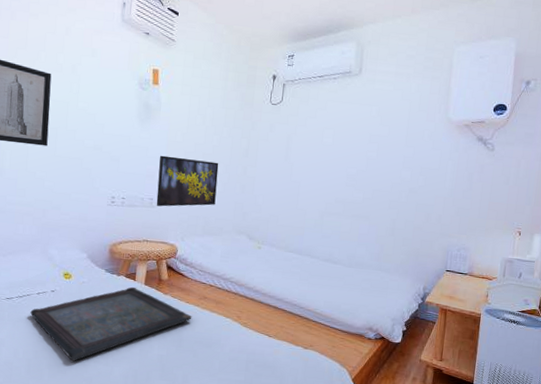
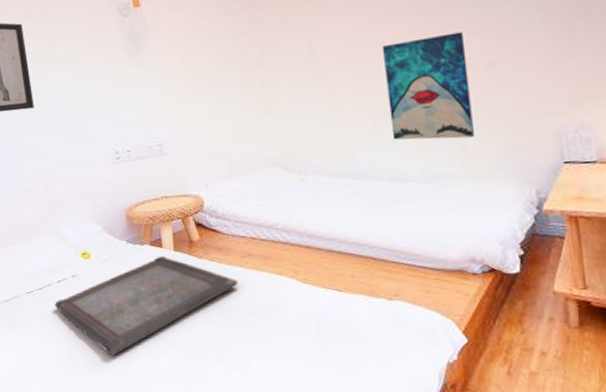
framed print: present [156,155,219,207] -> none [160,83,237,153]
wall art: none [333,160,399,241] -> present [381,32,474,140]

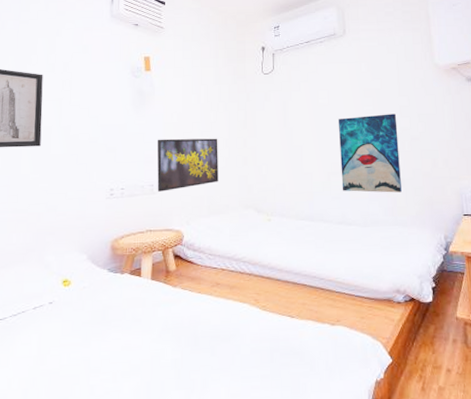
serving tray: present [54,256,238,356] -> none [26,285,206,383]
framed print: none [160,83,237,153] -> present [157,138,218,192]

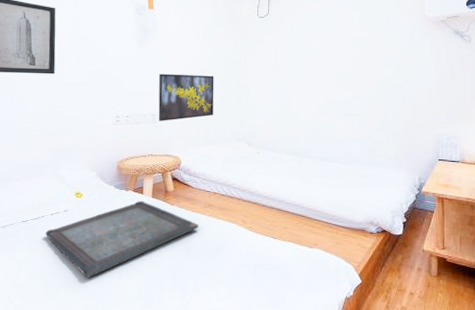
serving tray: none [26,285,206,383] -> present [45,201,199,278]
wall art: present [338,114,402,193] -> none [326,61,383,136]

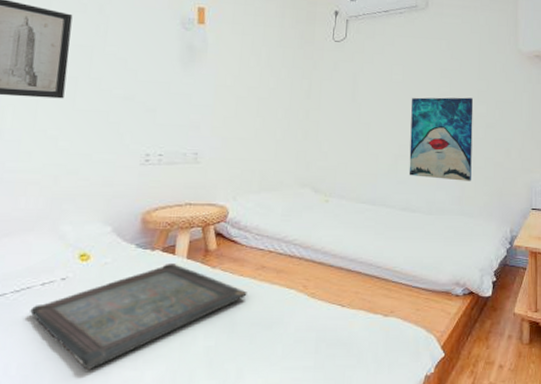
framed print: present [158,73,214,121] -> none [201,102,277,162]
wall art: none [326,61,383,136] -> present [409,97,474,181]

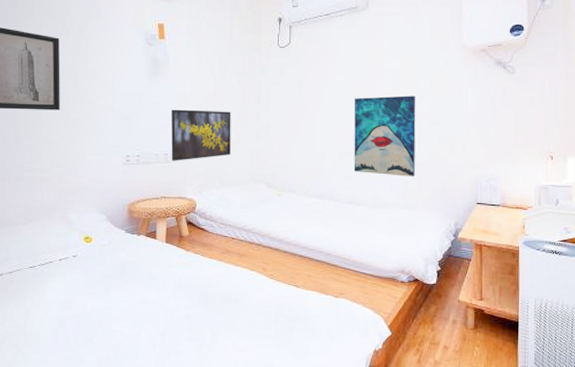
serving tray: present [30,264,247,370] -> none [54,246,216,327]
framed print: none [201,102,277,162] -> present [171,109,231,161]

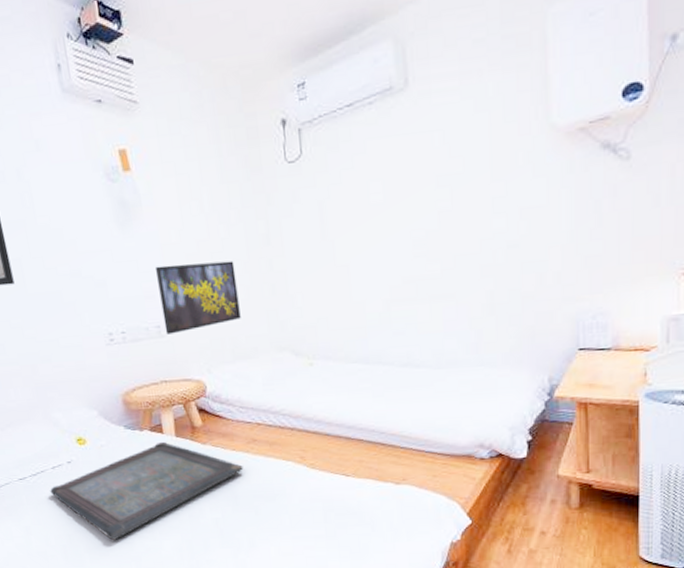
serving tray: none [54,246,216,327] -> present [50,442,244,540]
wall art: present [353,95,416,177] -> none [398,209,490,324]

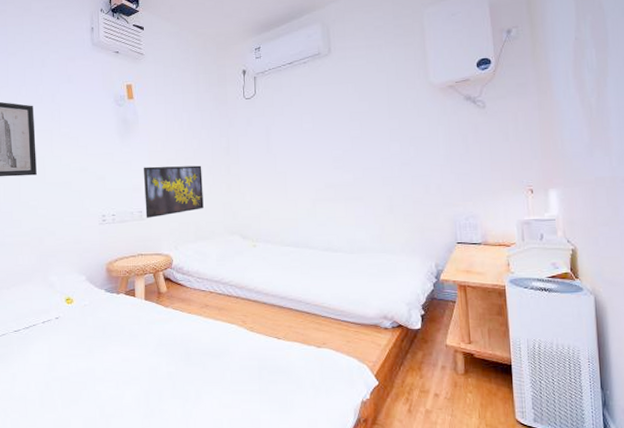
serving tray: present [50,442,244,540] -> none [38,304,196,388]

